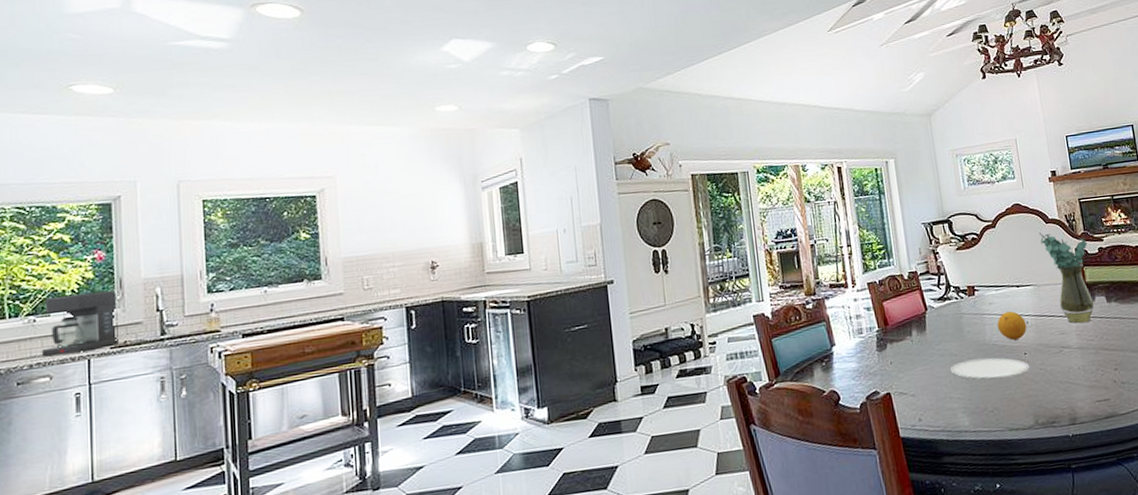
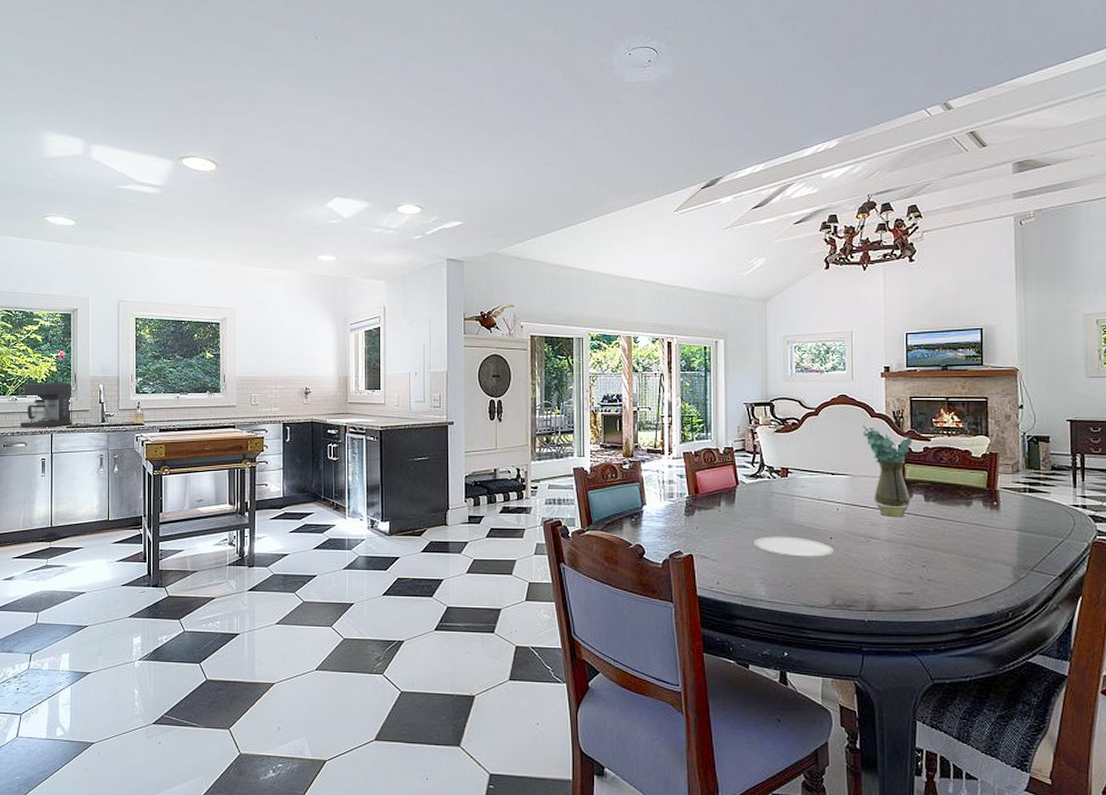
fruit: present [997,311,1027,340] -> none [806,497,837,524]

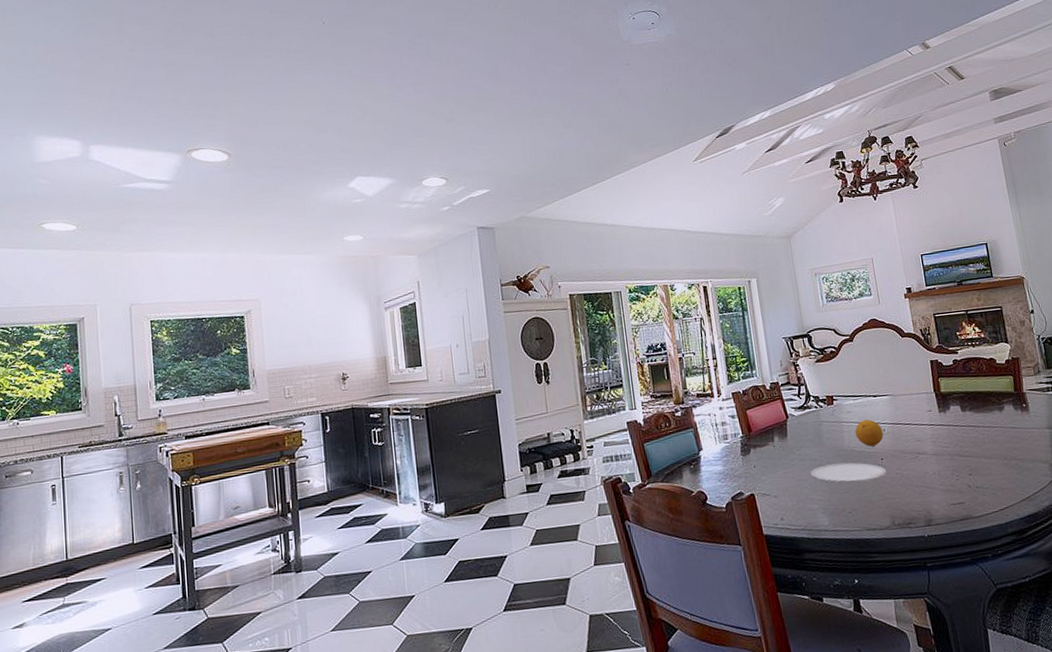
coffee maker: present [20,382,72,428] -> none [24,398,85,454]
fruit: none [806,497,837,524] -> present [855,419,884,447]
vase: present [863,425,913,517] -> none [895,346,950,431]

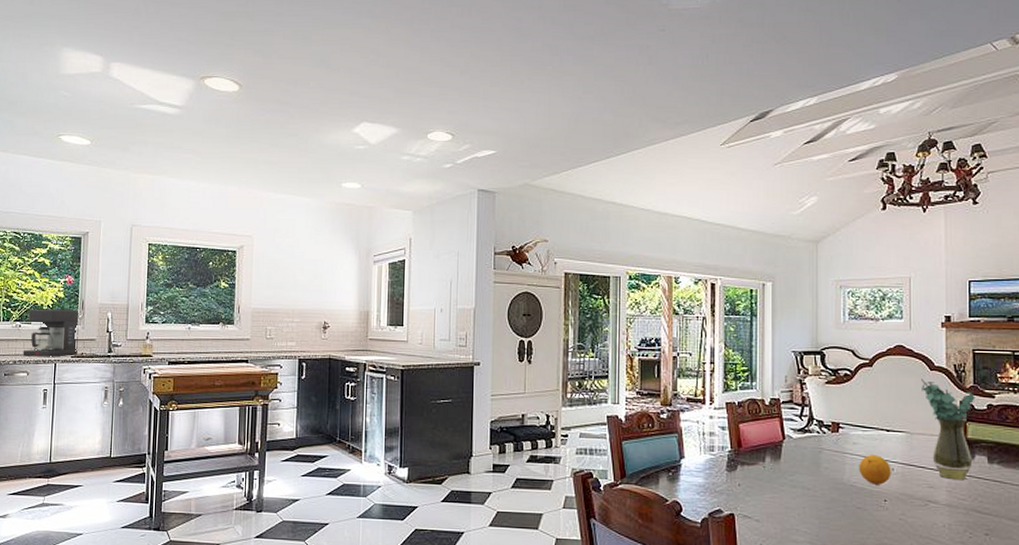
coffee maker: none [24,398,85,454] -> present [22,308,79,357]
plate: present [810,462,886,484] -> none [800,496,887,522]
vase: none [895,346,950,431] -> present [921,379,975,479]

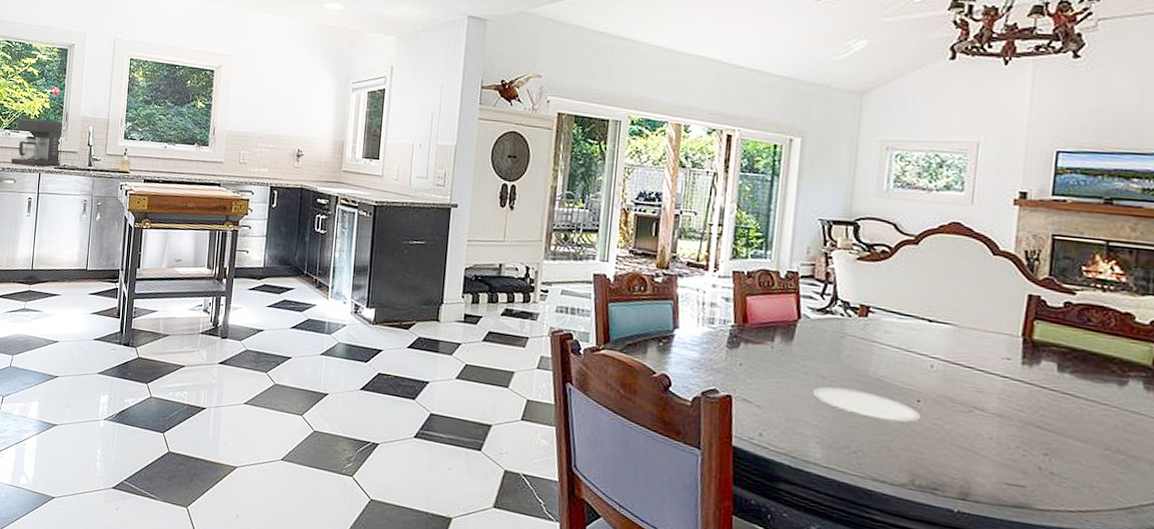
plate: none [800,496,887,522] -> present [812,386,920,424]
fruit: present [858,455,892,485] -> none [888,346,930,382]
vase: present [921,379,975,479] -> none [979,264,1050,387]

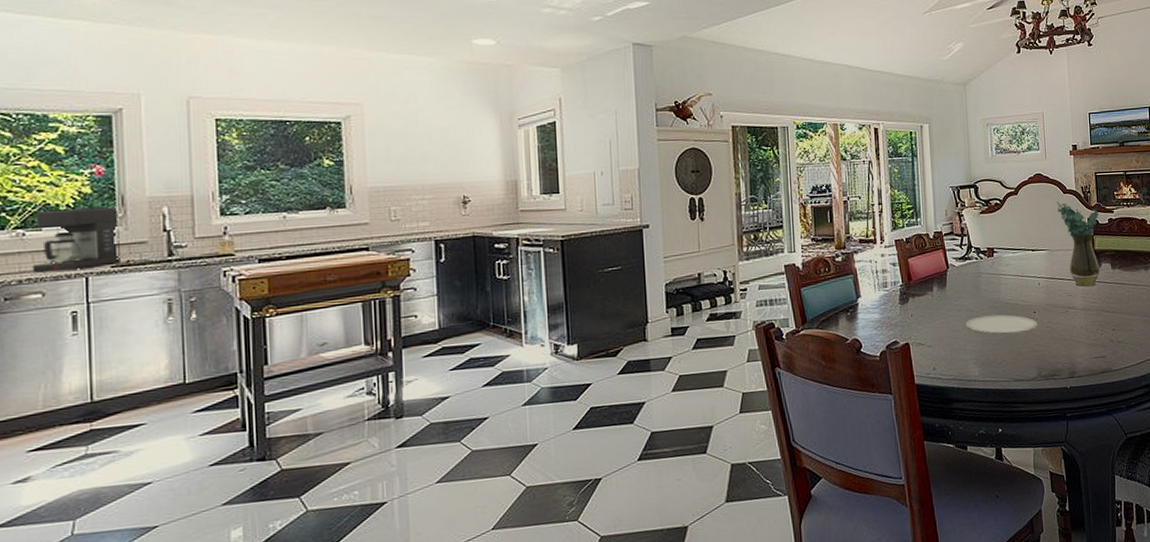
vase: none [979,264,1050,387] -> present [1057,202,1100,287]

